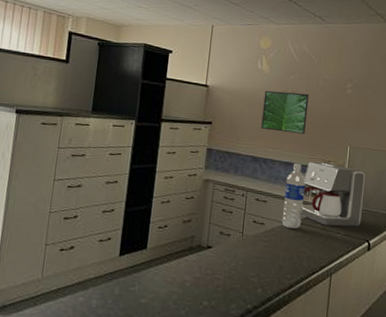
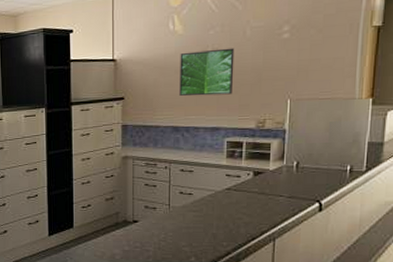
water bottle: present [282,163,306,229] -> none [212,126,237,196]
coffee maker: present [301,162,366,227] -> none [234,121,313,189]

